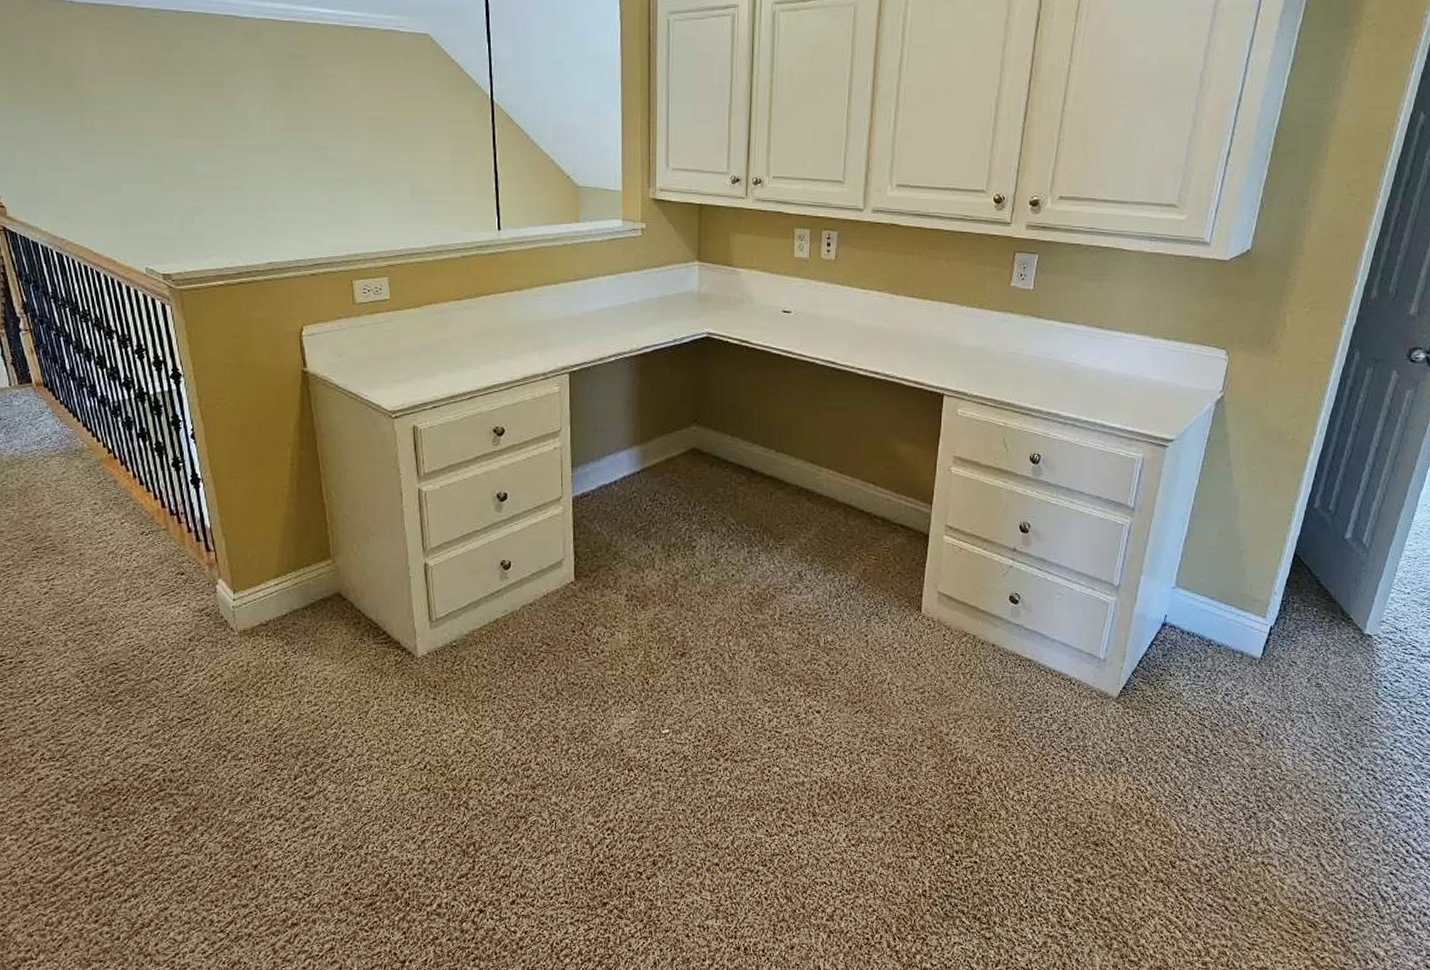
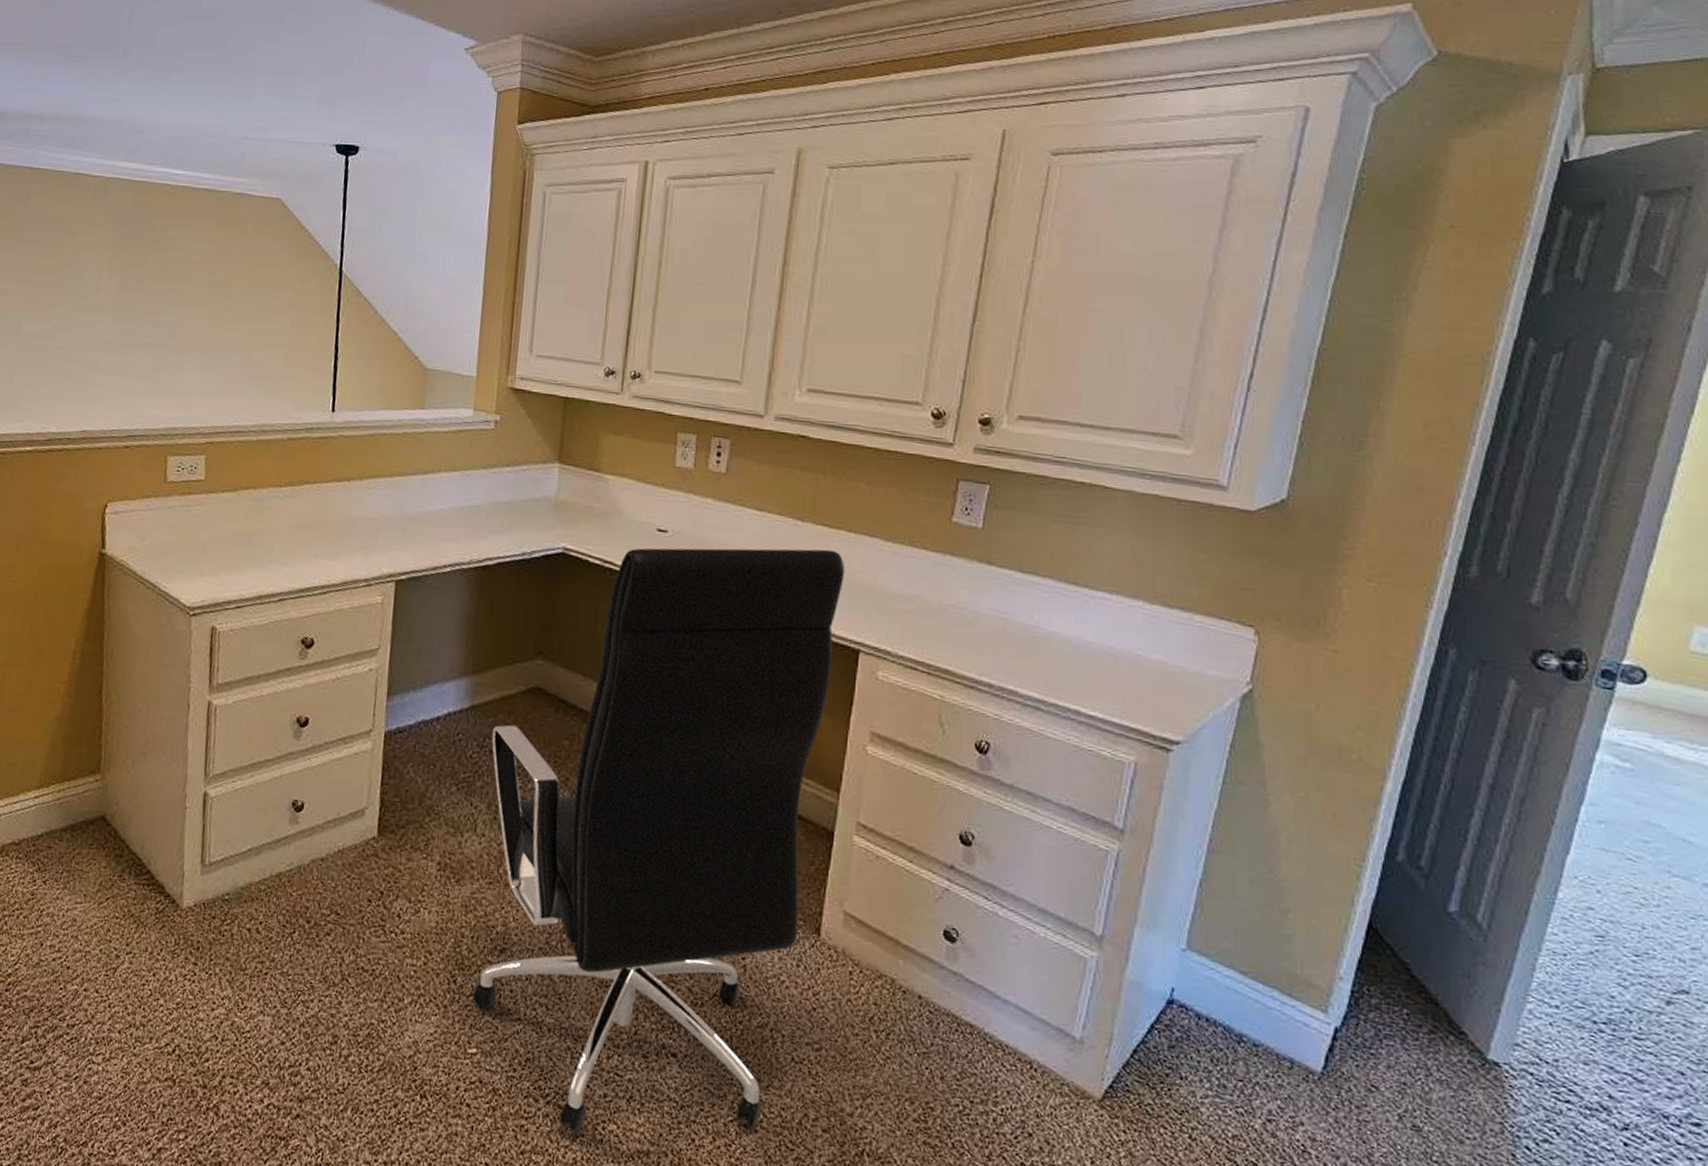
office chair: none [661,316,930,778] -> present [472,548,845,1134]

